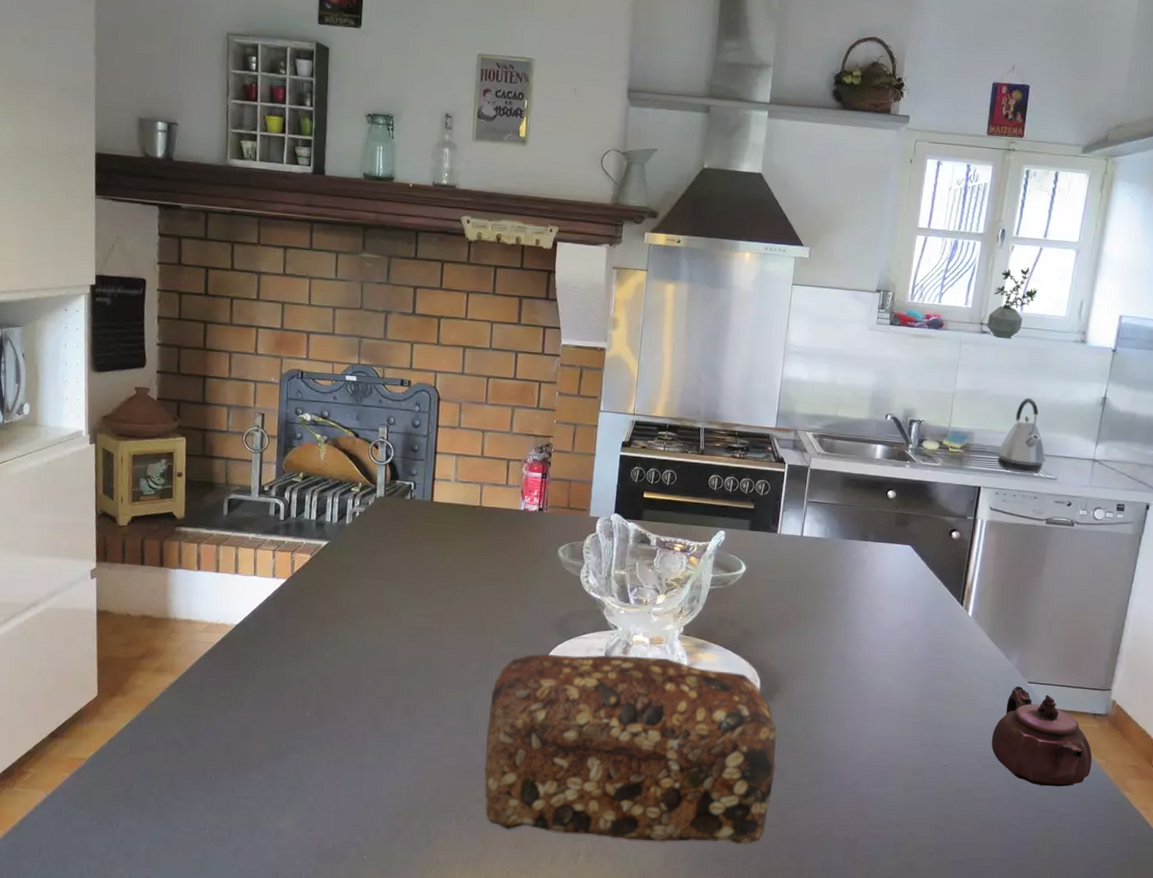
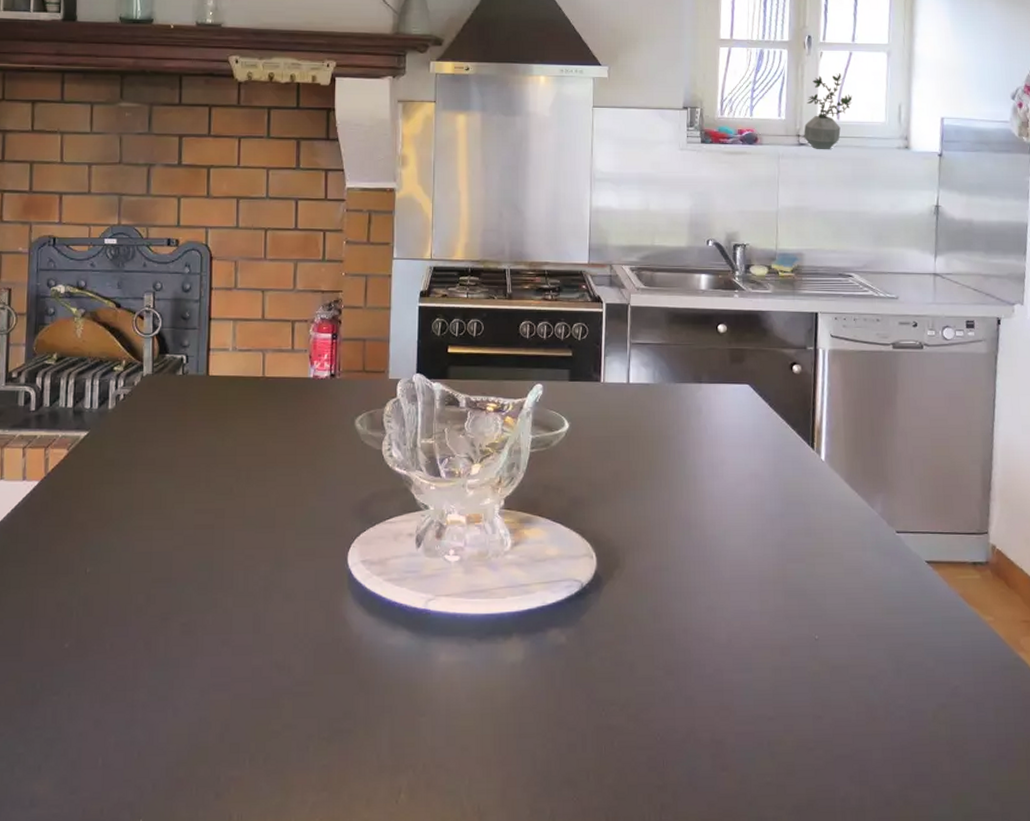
bread loaf: present [483,653,777,845] -> none [281,539,622,768]
teapot: present [991,686,1093,787] -> none [864,537,979,655]
kettle: present [997,398,1046,473] -> none [831,211,884,294]

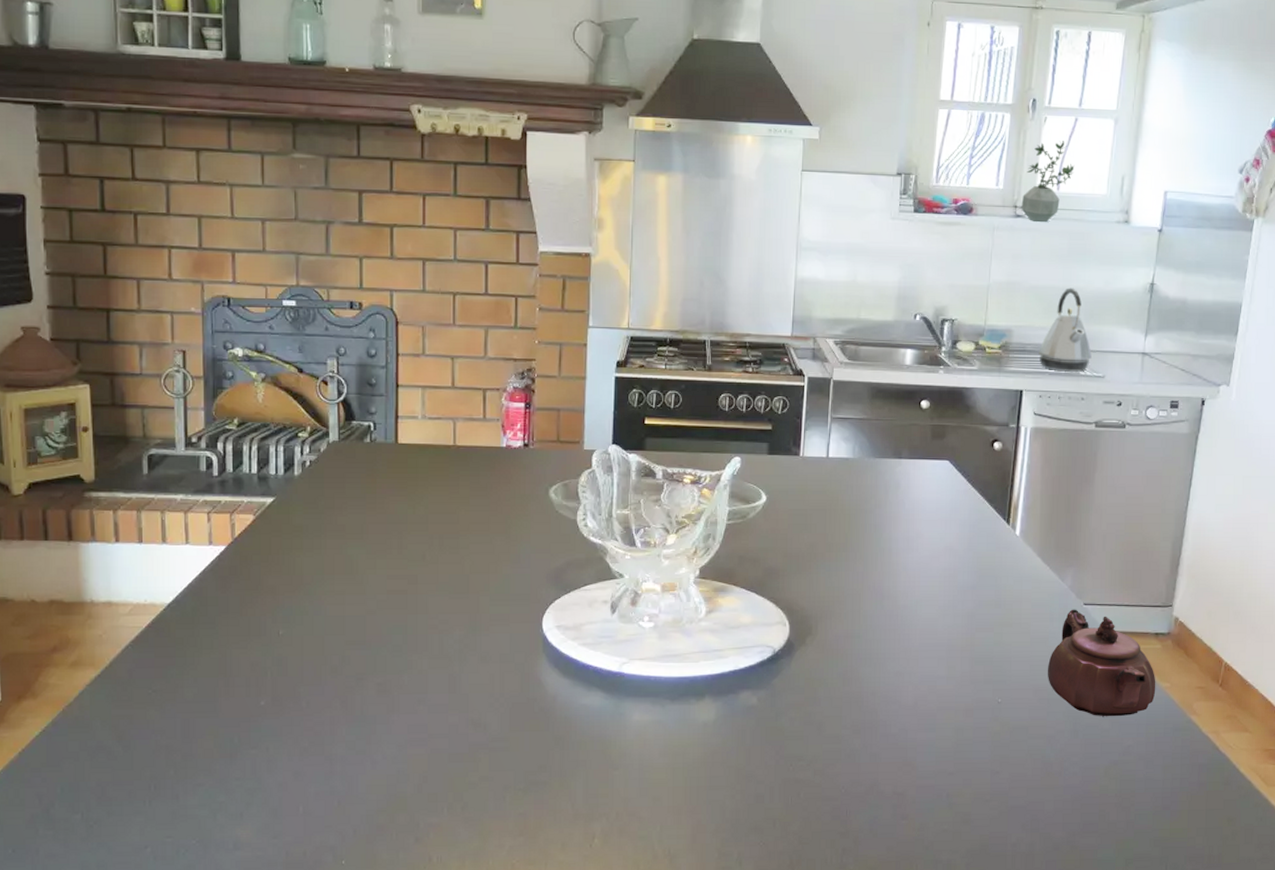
kettle: none [831,211,884,294] -> present [1039,288,1092,372]
teapot: none [864,537,979,655] -> present [1048,609,1156,717]

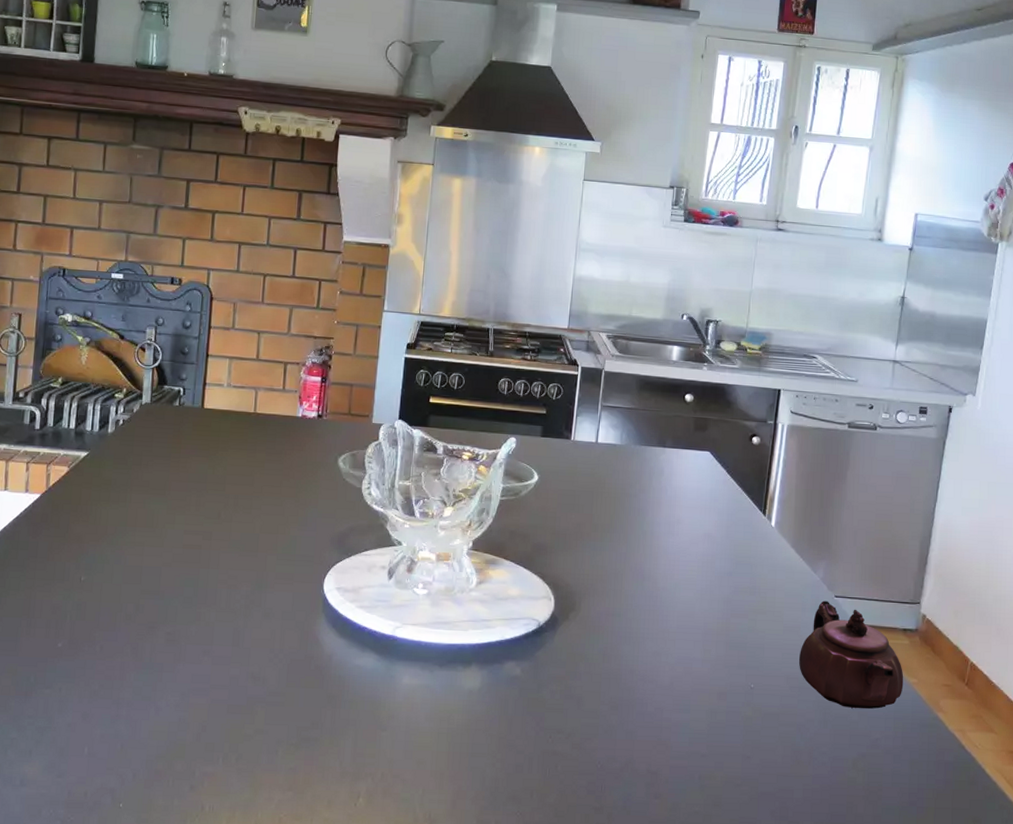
potted plant: present [1021,141,1075,222] -> none [782,164,832,236]
kettle: present [1039,288,1092,372] -> none [796,297,846,375]

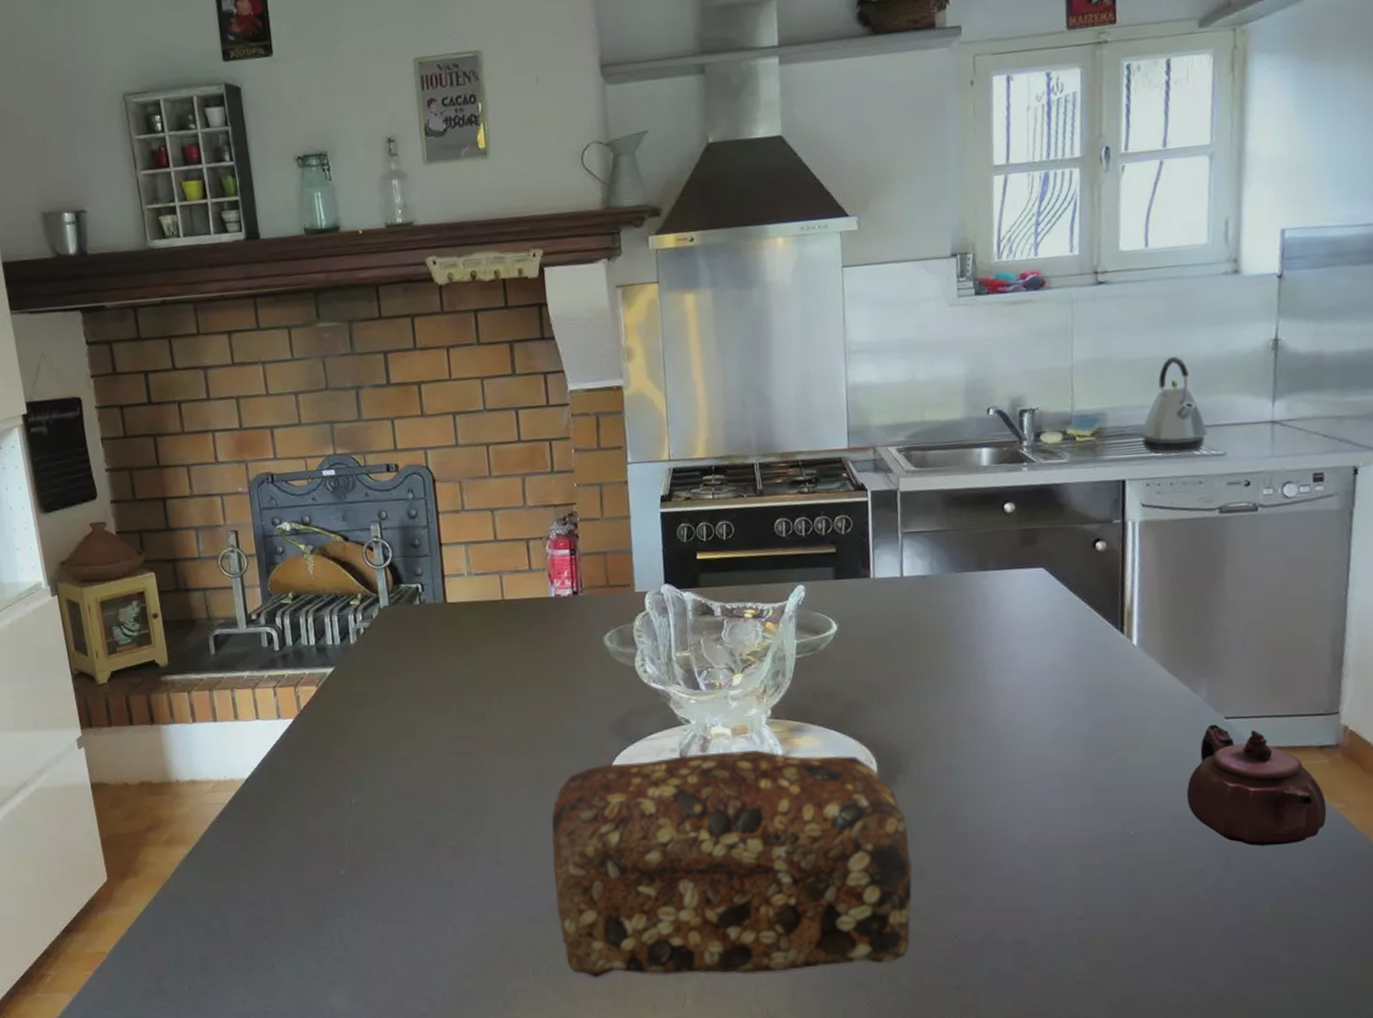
bread loaf: none [254,572,573,781] -> present [551,750,912,977]
kettle: none [796,297,846,375] -> present [1140,356,1207,454]

